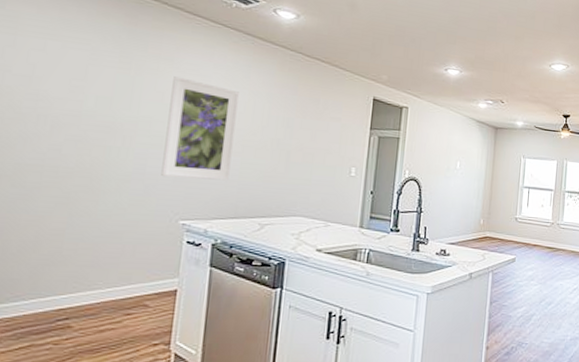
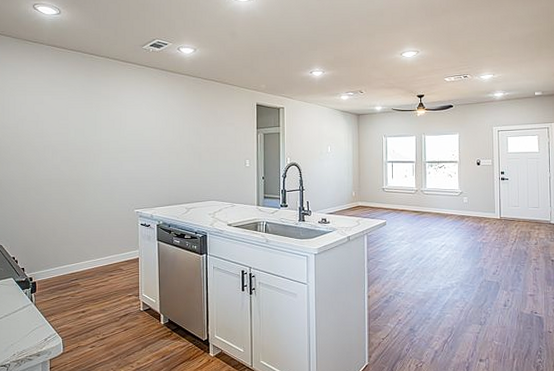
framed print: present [161,76,239,181] -> none [119,108,162,180]

